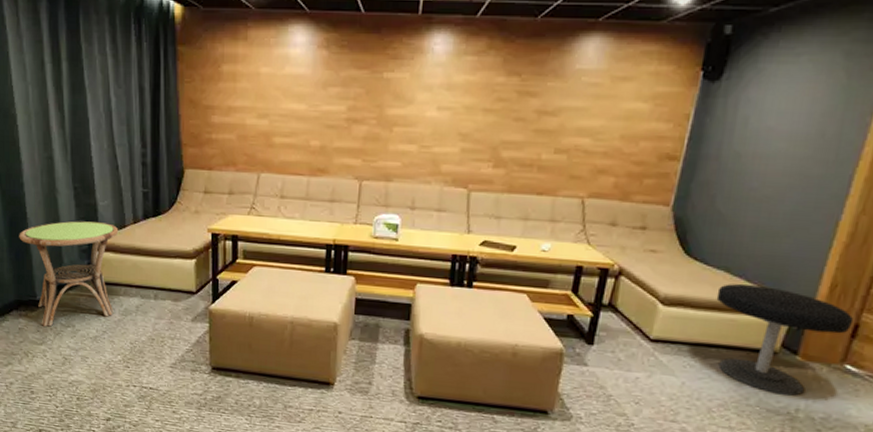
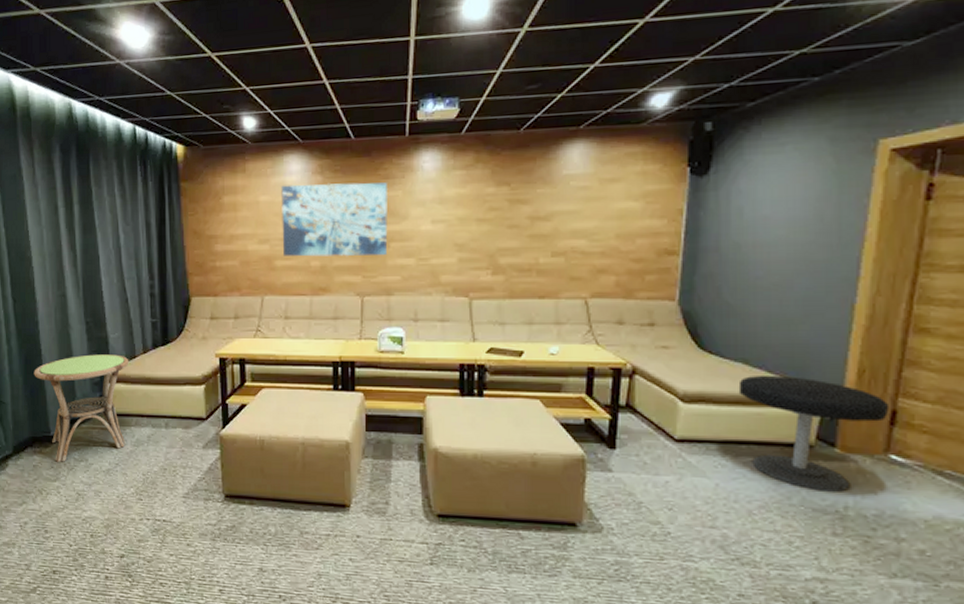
wall art: none [281,57,395,141] -> present [281,182,388,257]

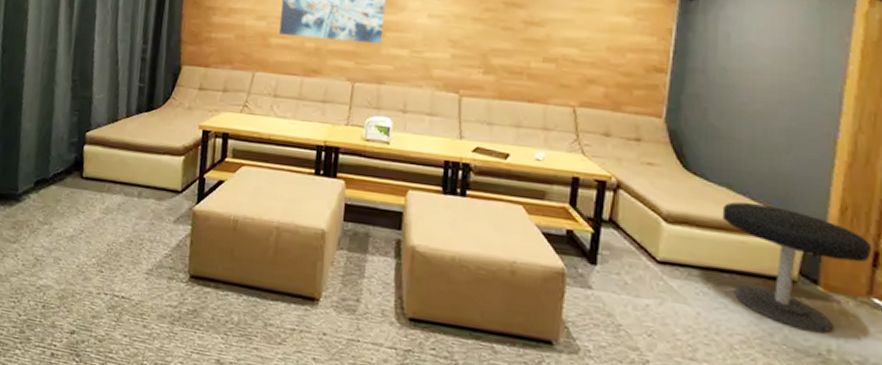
side table: present [34,354,129,462] -> none [10,113,111,224]

